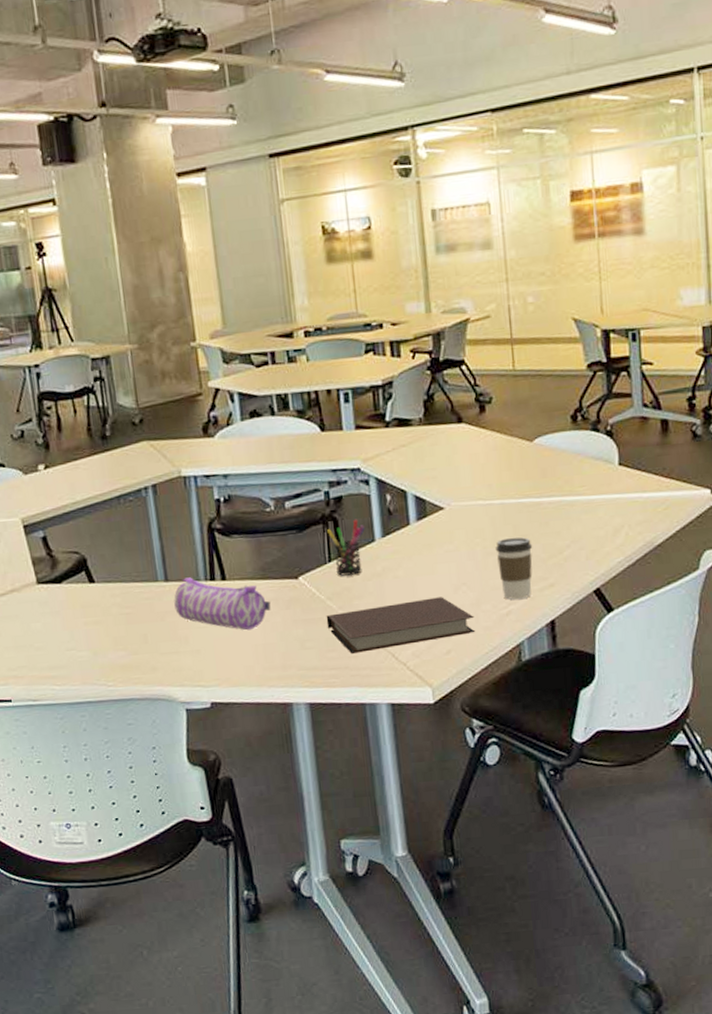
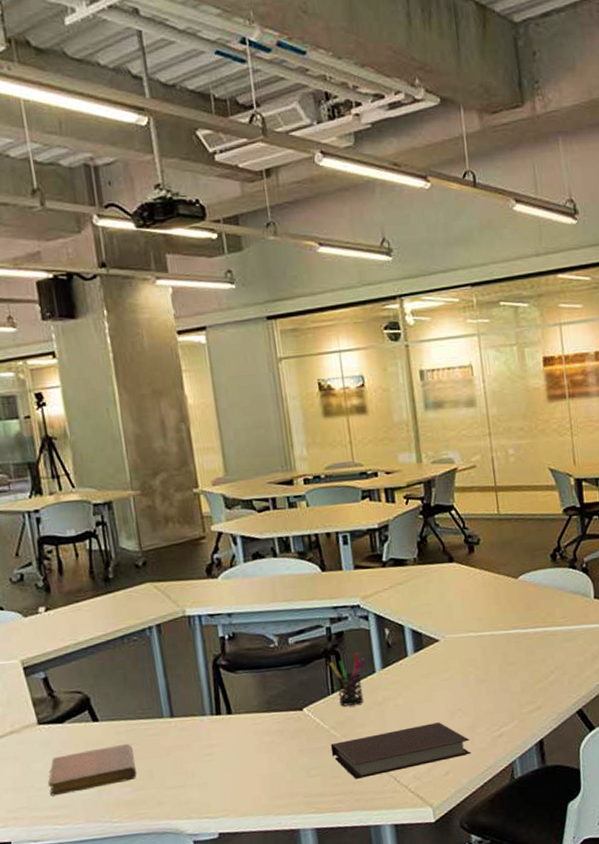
notebook: none [46,607,132,657] -> present [48,744,137,797]
pencil case: present [174,577,271,631] -> none [180,712,277,762]
coffee cup: present [495,537,533,600] -> none [487,665,522,723]

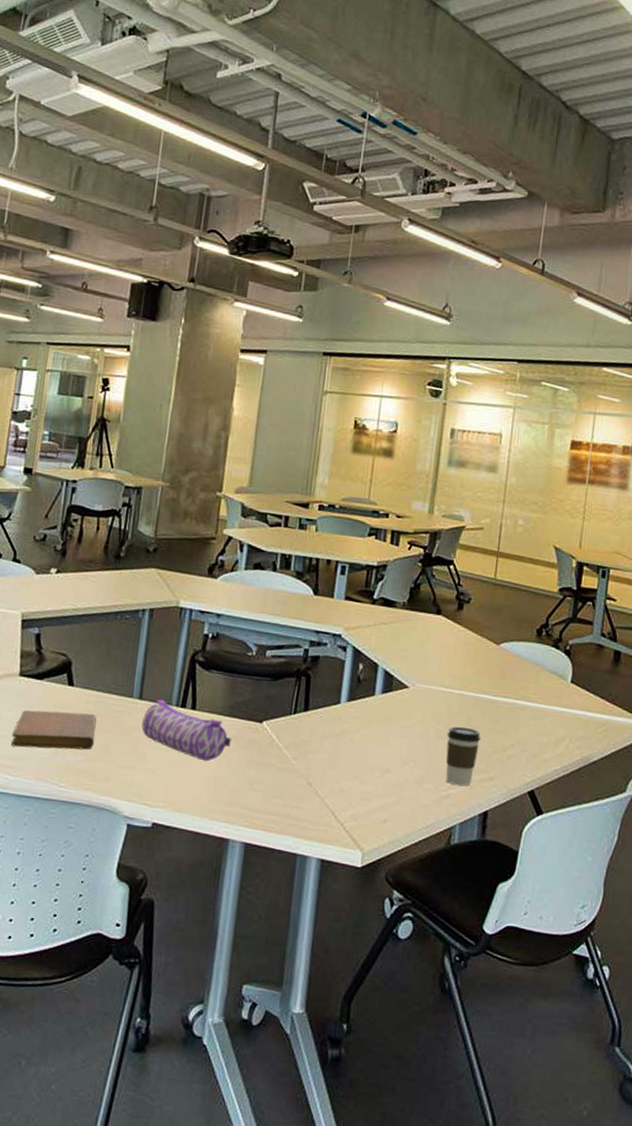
pencil case: none [180,712,277,762] -> present [141,700,231,762]
pen holder: present [330,652,365,706] -> none [299,679,333,731]
notebook: present [330,722,472,779] -> none [278,762,416,808]
coffee cup: none [487,665,522,723] -> present [445,726,481,786]

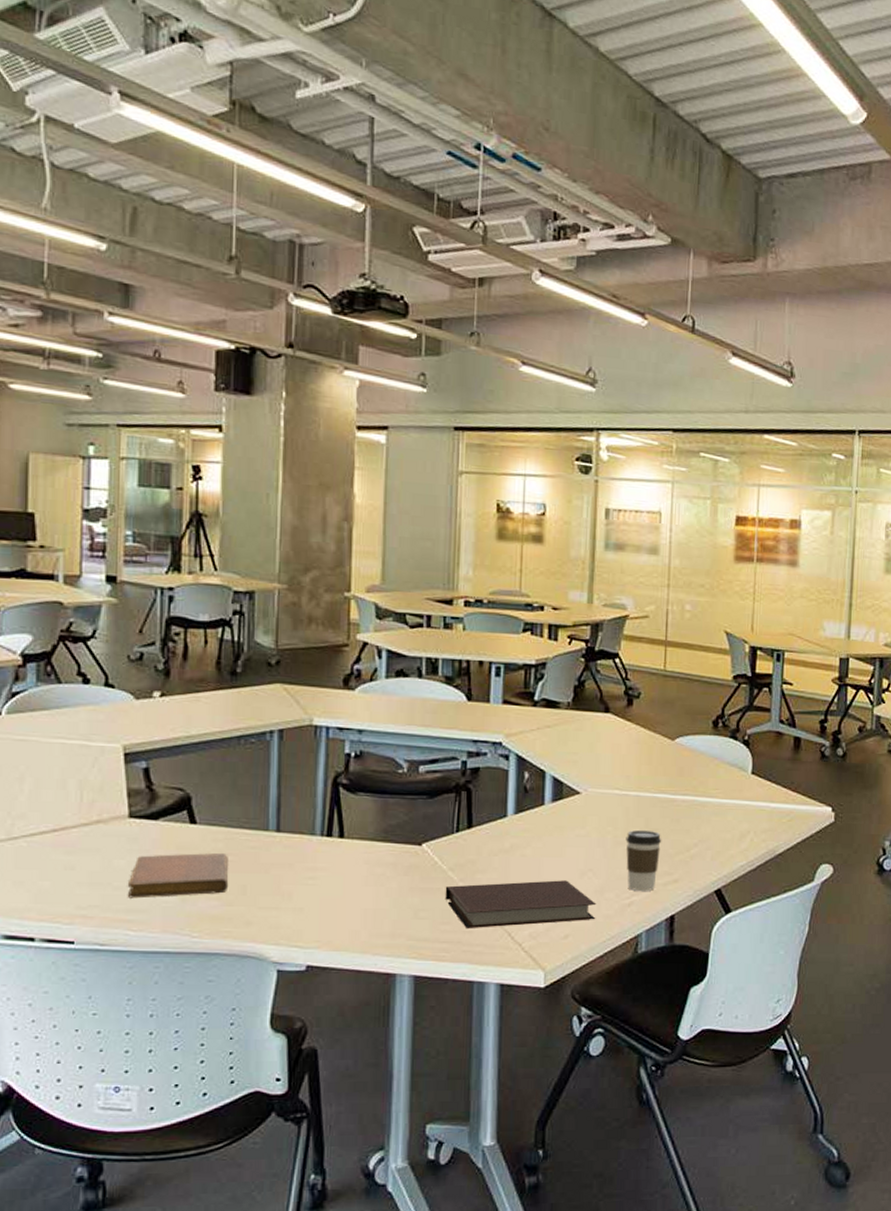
pencil case: present [141,700,231,762] -> none [283,830,388,893]
notebook: none [278,762,416,808] -> present [445,880,597,928]

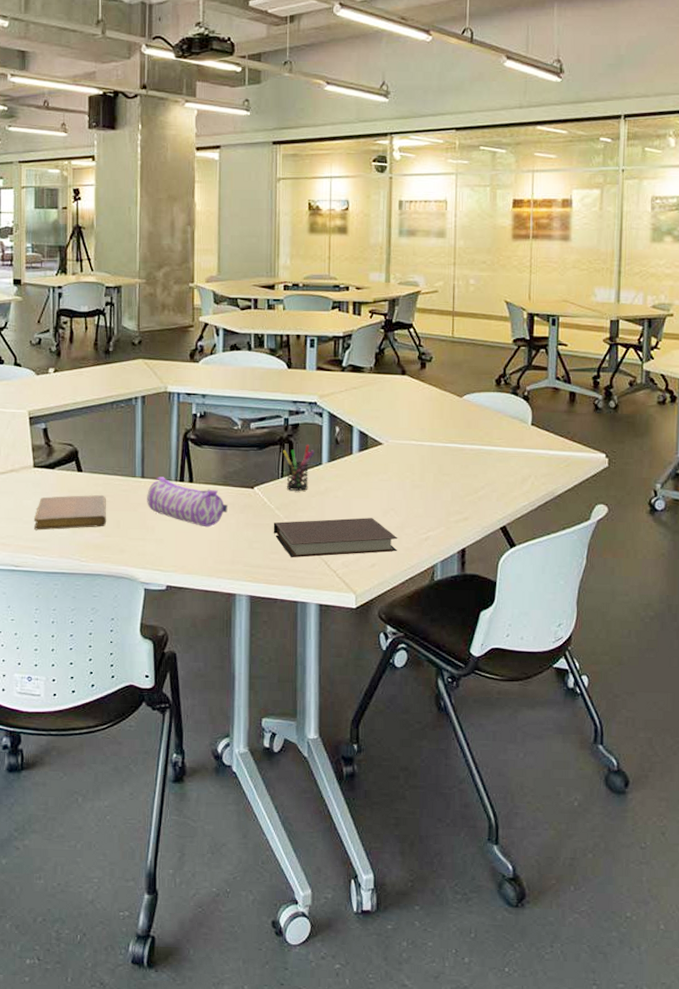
pencil case: none [283,830,388,893] -> present [147,477,228,528]
pen holder: none [459,792,498,848] -> present [283,444,314,491]
coffee cup: present [626,829,662,891] -> none [422,474,453,527]

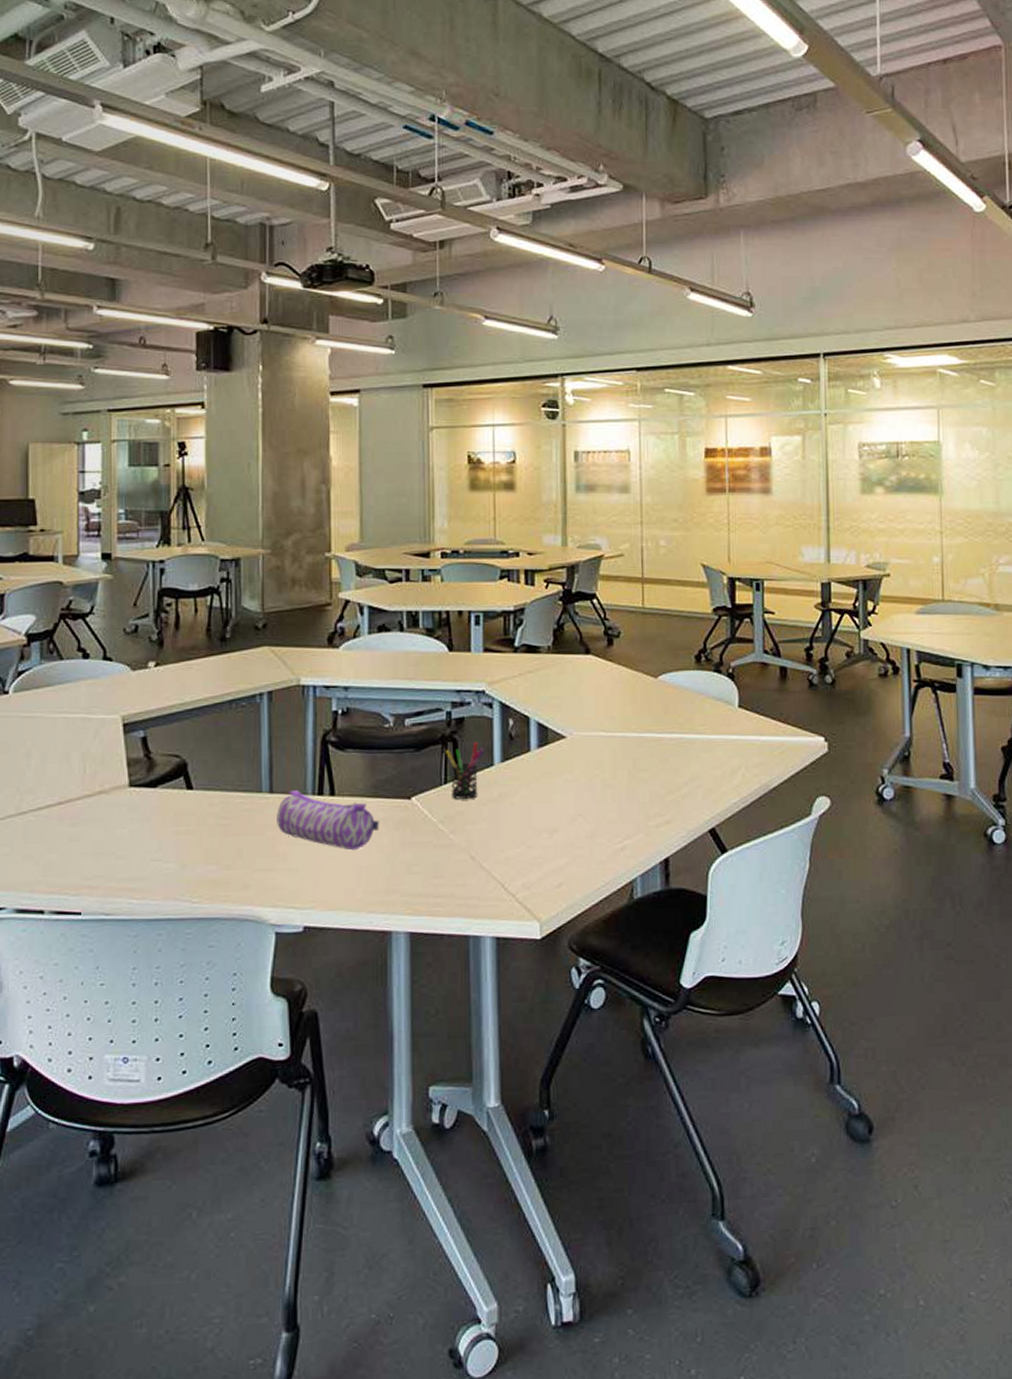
notebook: present [33,495,107,531] -> none [129,817,226,867]
notebook: present [273,518,398,557] -> none [436,827,589,881]

